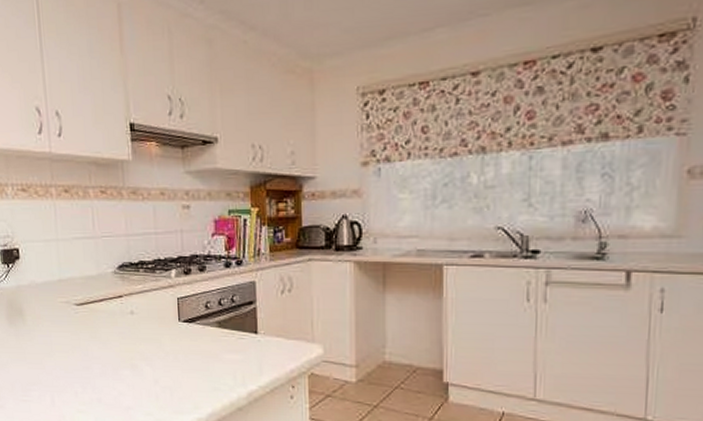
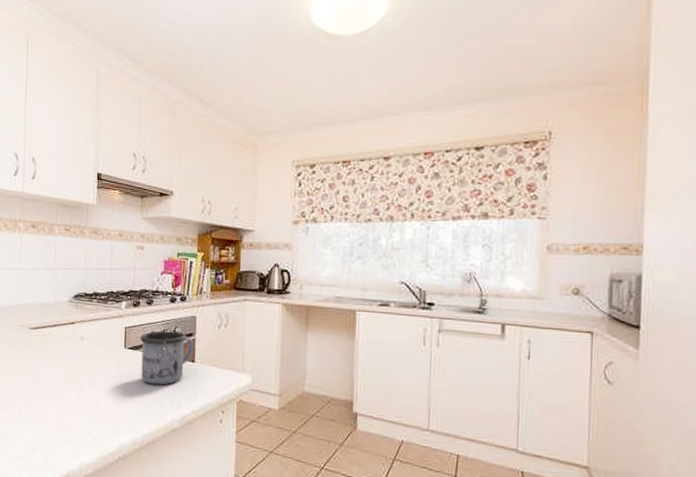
mug: none [195,300,255,360] -> present [140,330,193,385]

